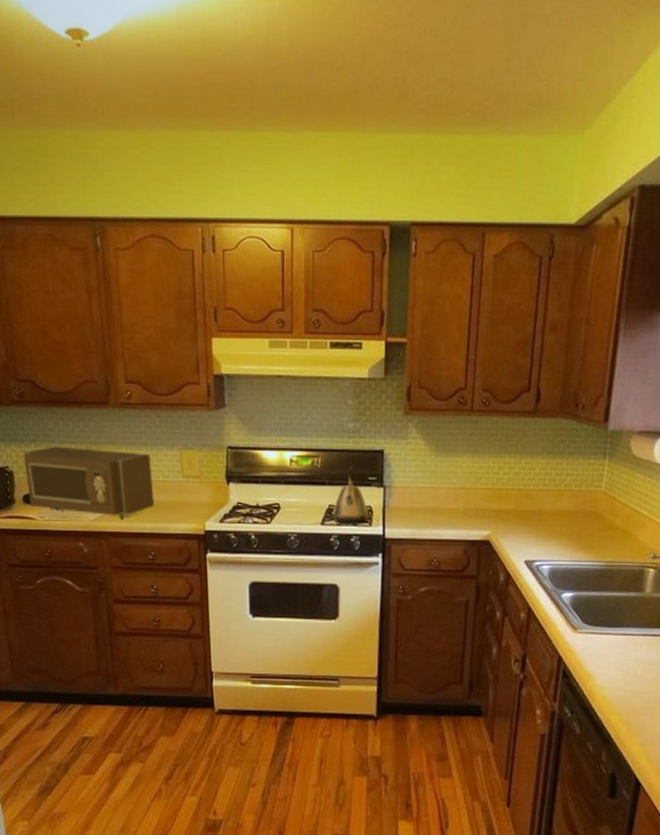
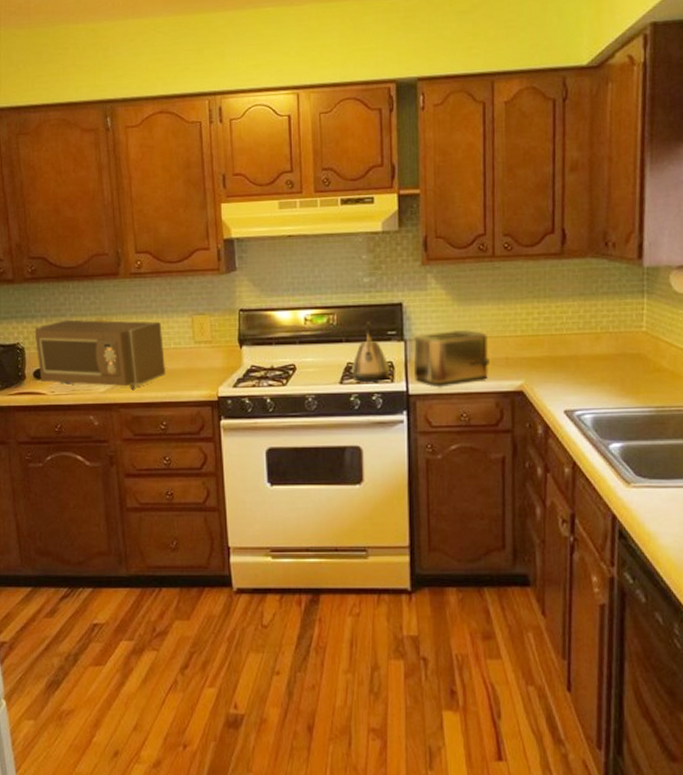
toaster: none [390,479,461,534] -> present [412,329,490,388]

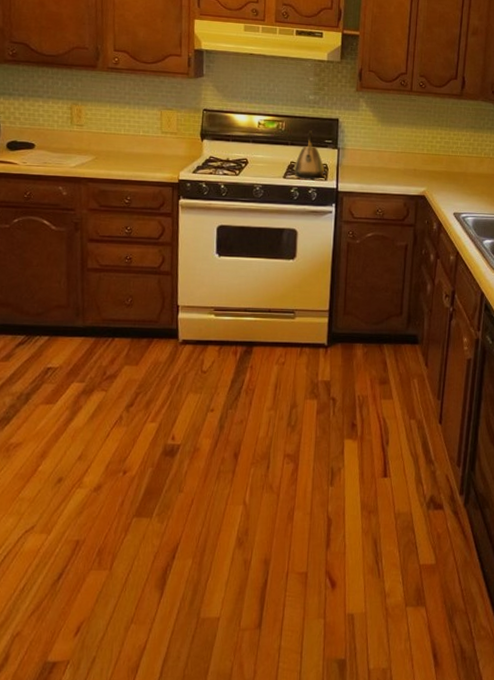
microwave: present [34,319,166,389] -> none [10,100,134,167]
toaster: present [412,329,490,388] -> none [343,144,402,188]

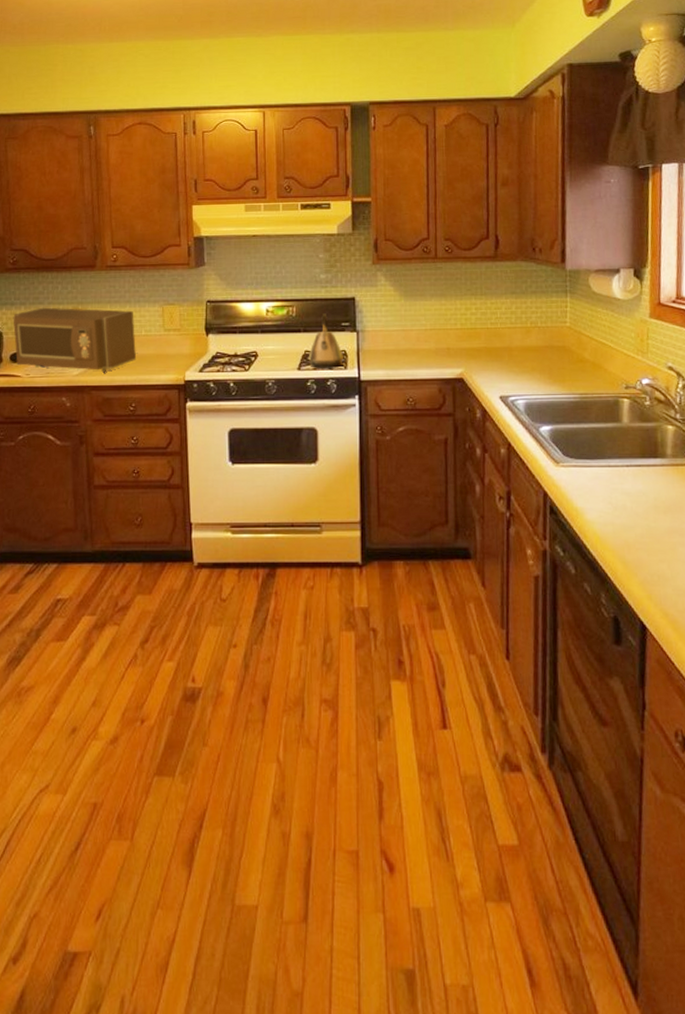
microwave: none [10,100,134,167] -> present [13,307,137,373]

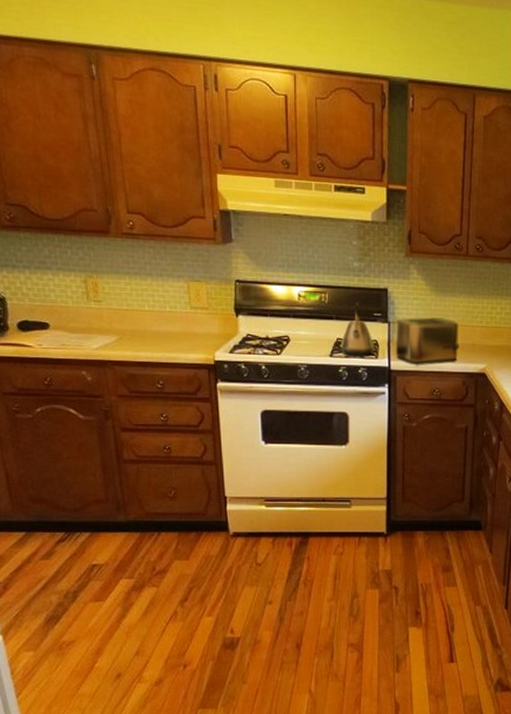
microwave: present [13,307,137,373] -> none [16,273,162,348]
toaster: none [364,322,433,375] -> present [395,316,459,366]

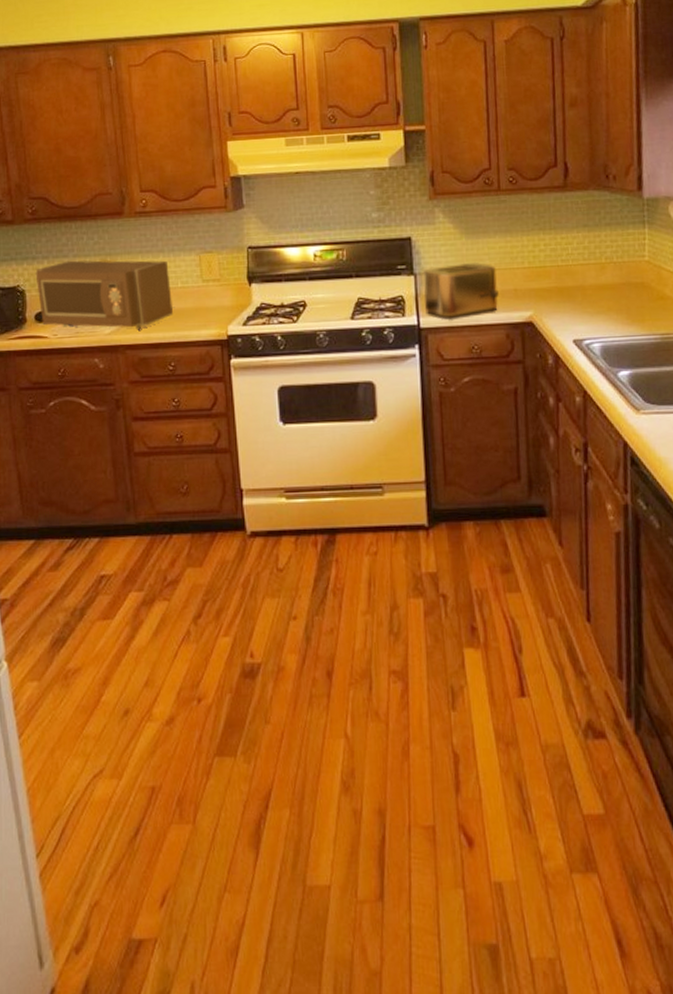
microwave: none [16,273,162,348] -> present [35,260,174,330]
kettle: present [340,302,374,359] -> none [362,256,400,319]

